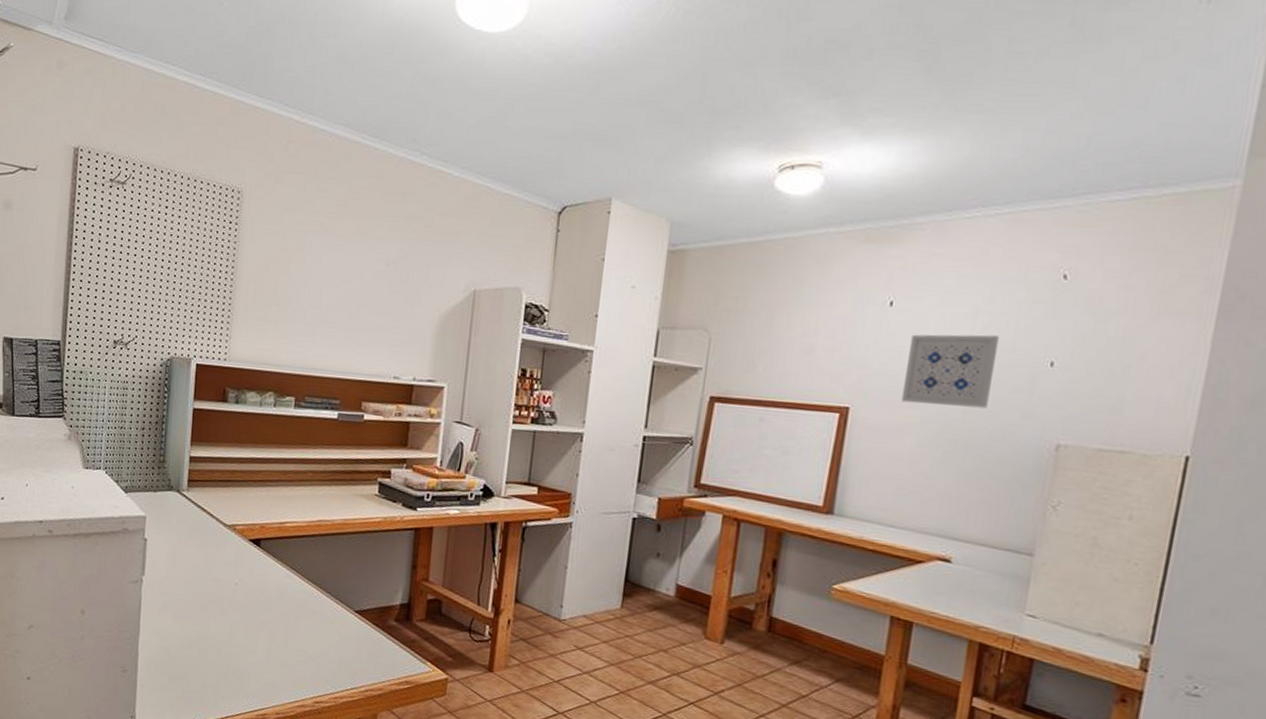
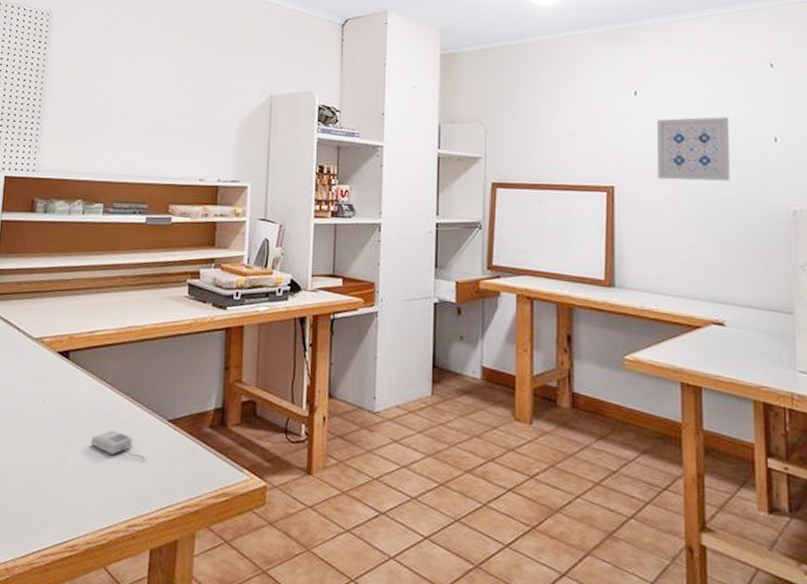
computer mouse: none [280,615,332,645] -> present [91,430,145,460]

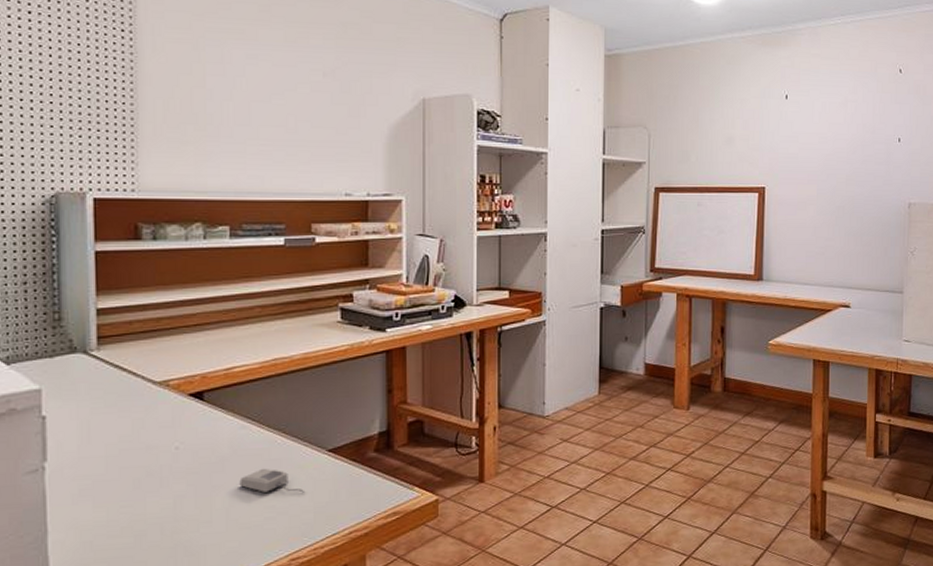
wall art: present [656,117,730,181] -> none [801,119,864,180]

